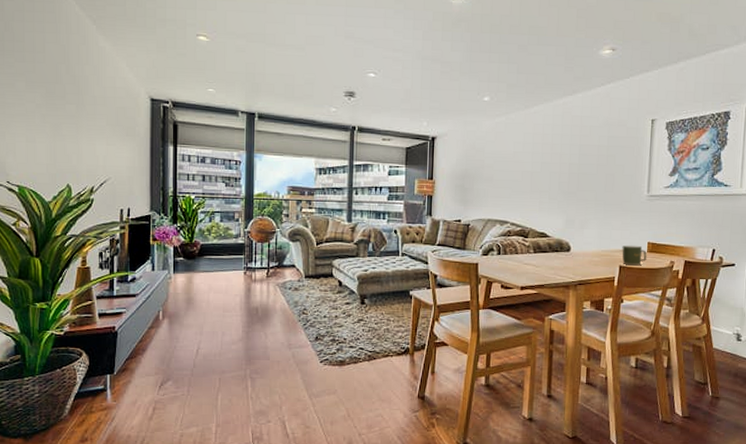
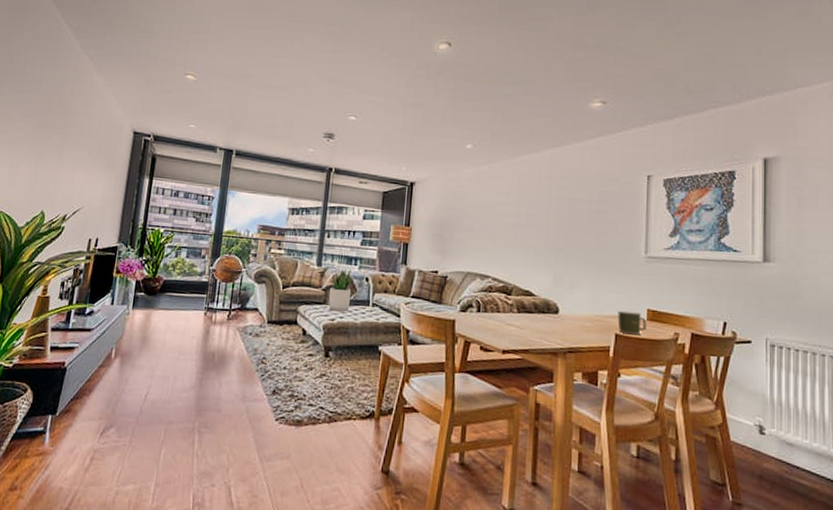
planter: none [360,223,382,263] -> present [329,268,353,312]

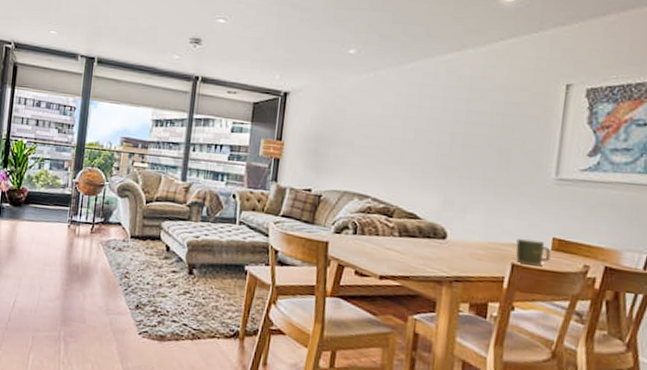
planter: present [329,268,353,312] -> none [193,184,219,229]

